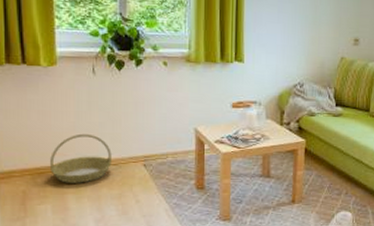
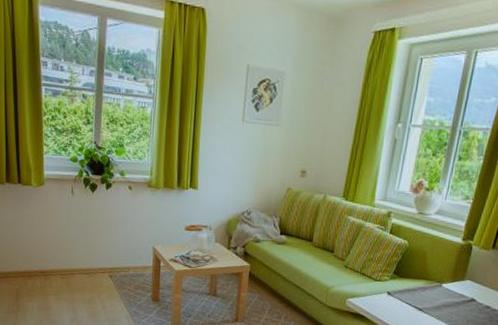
basket: present [50,133,112,183] -> none [37,245,85,287]

